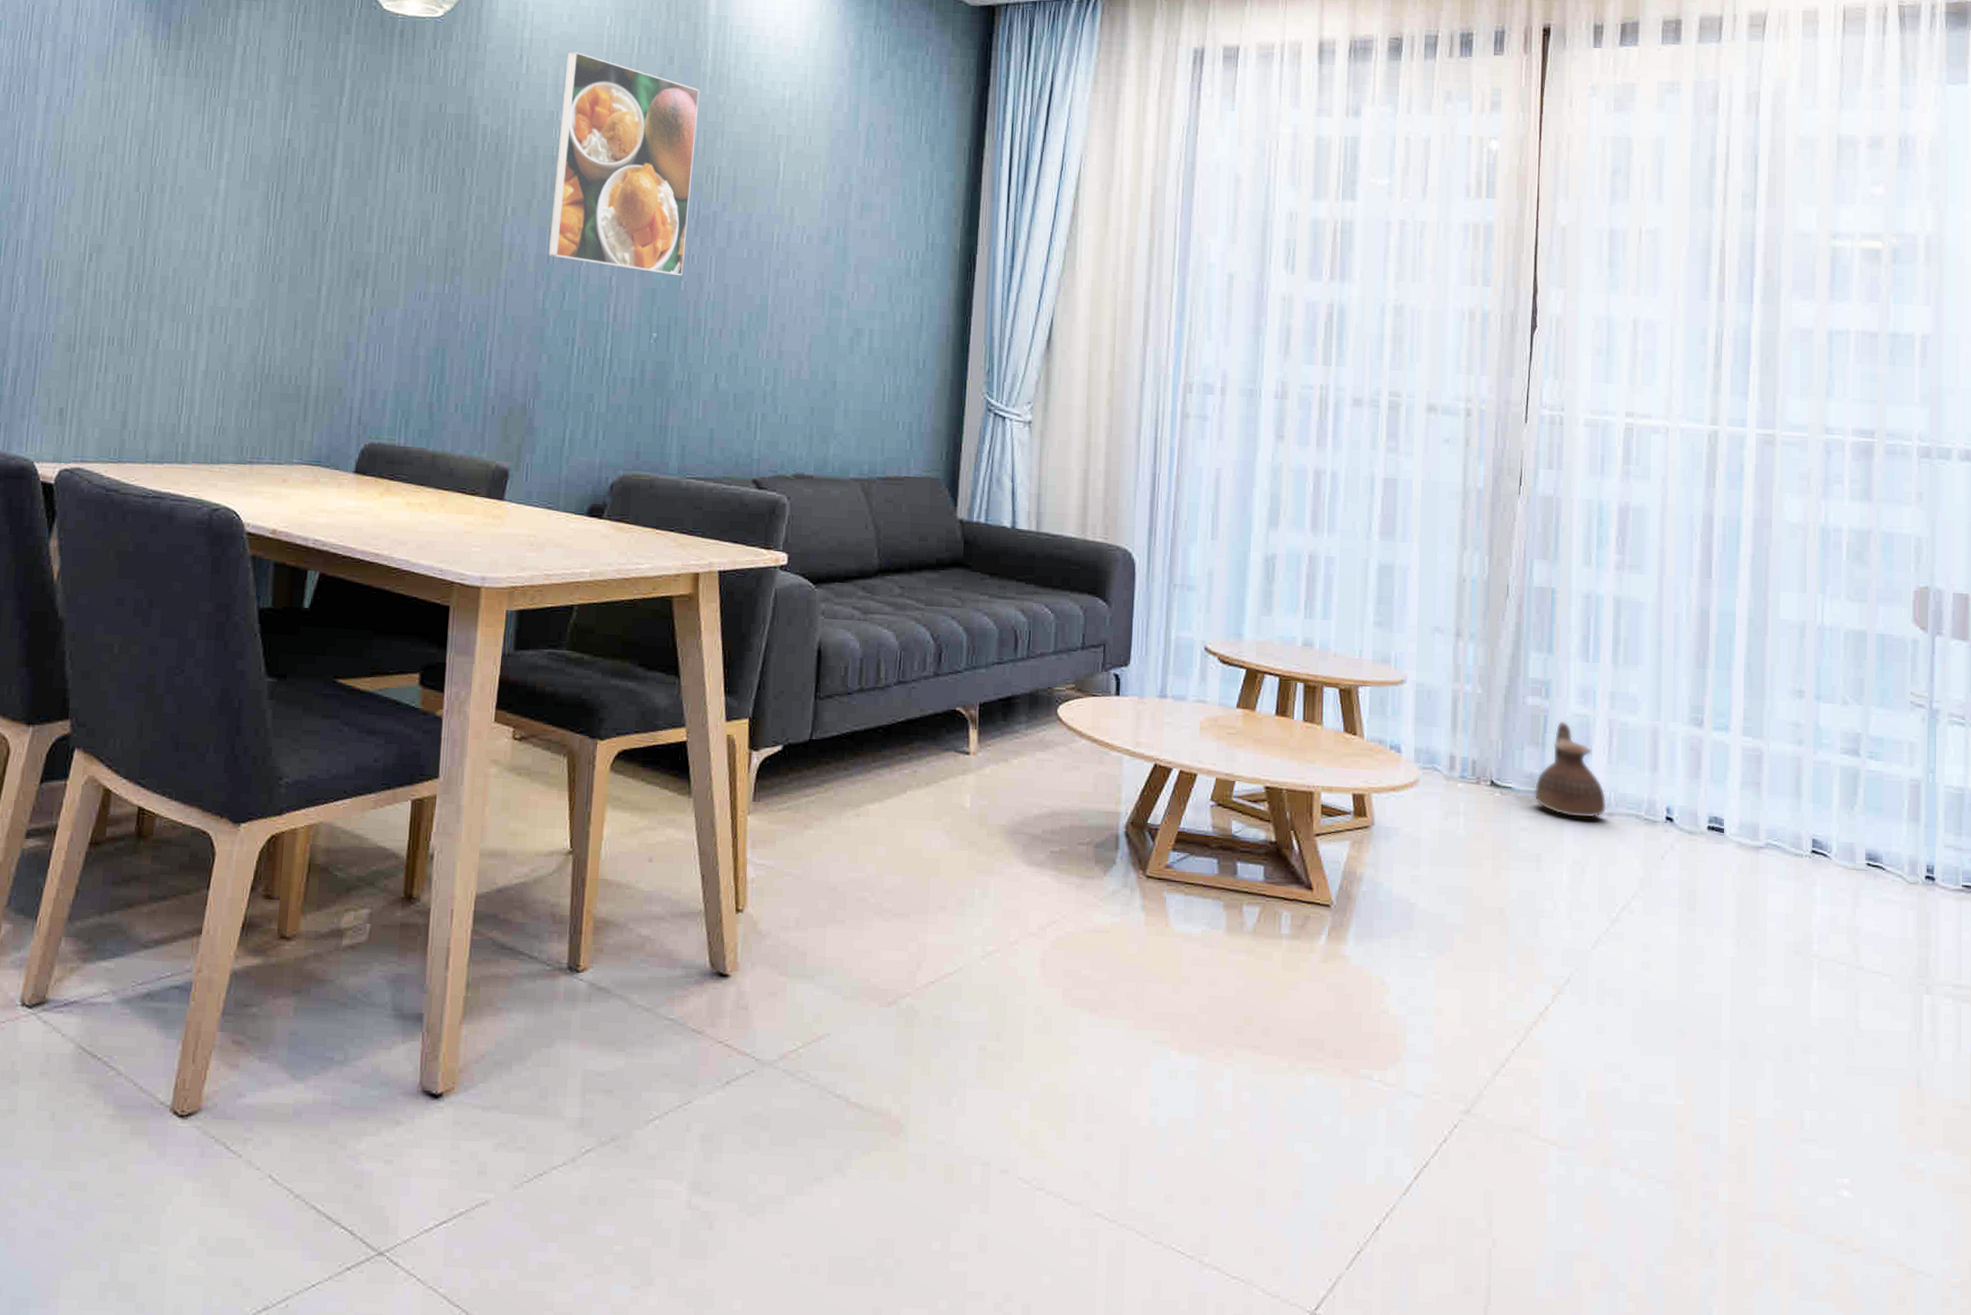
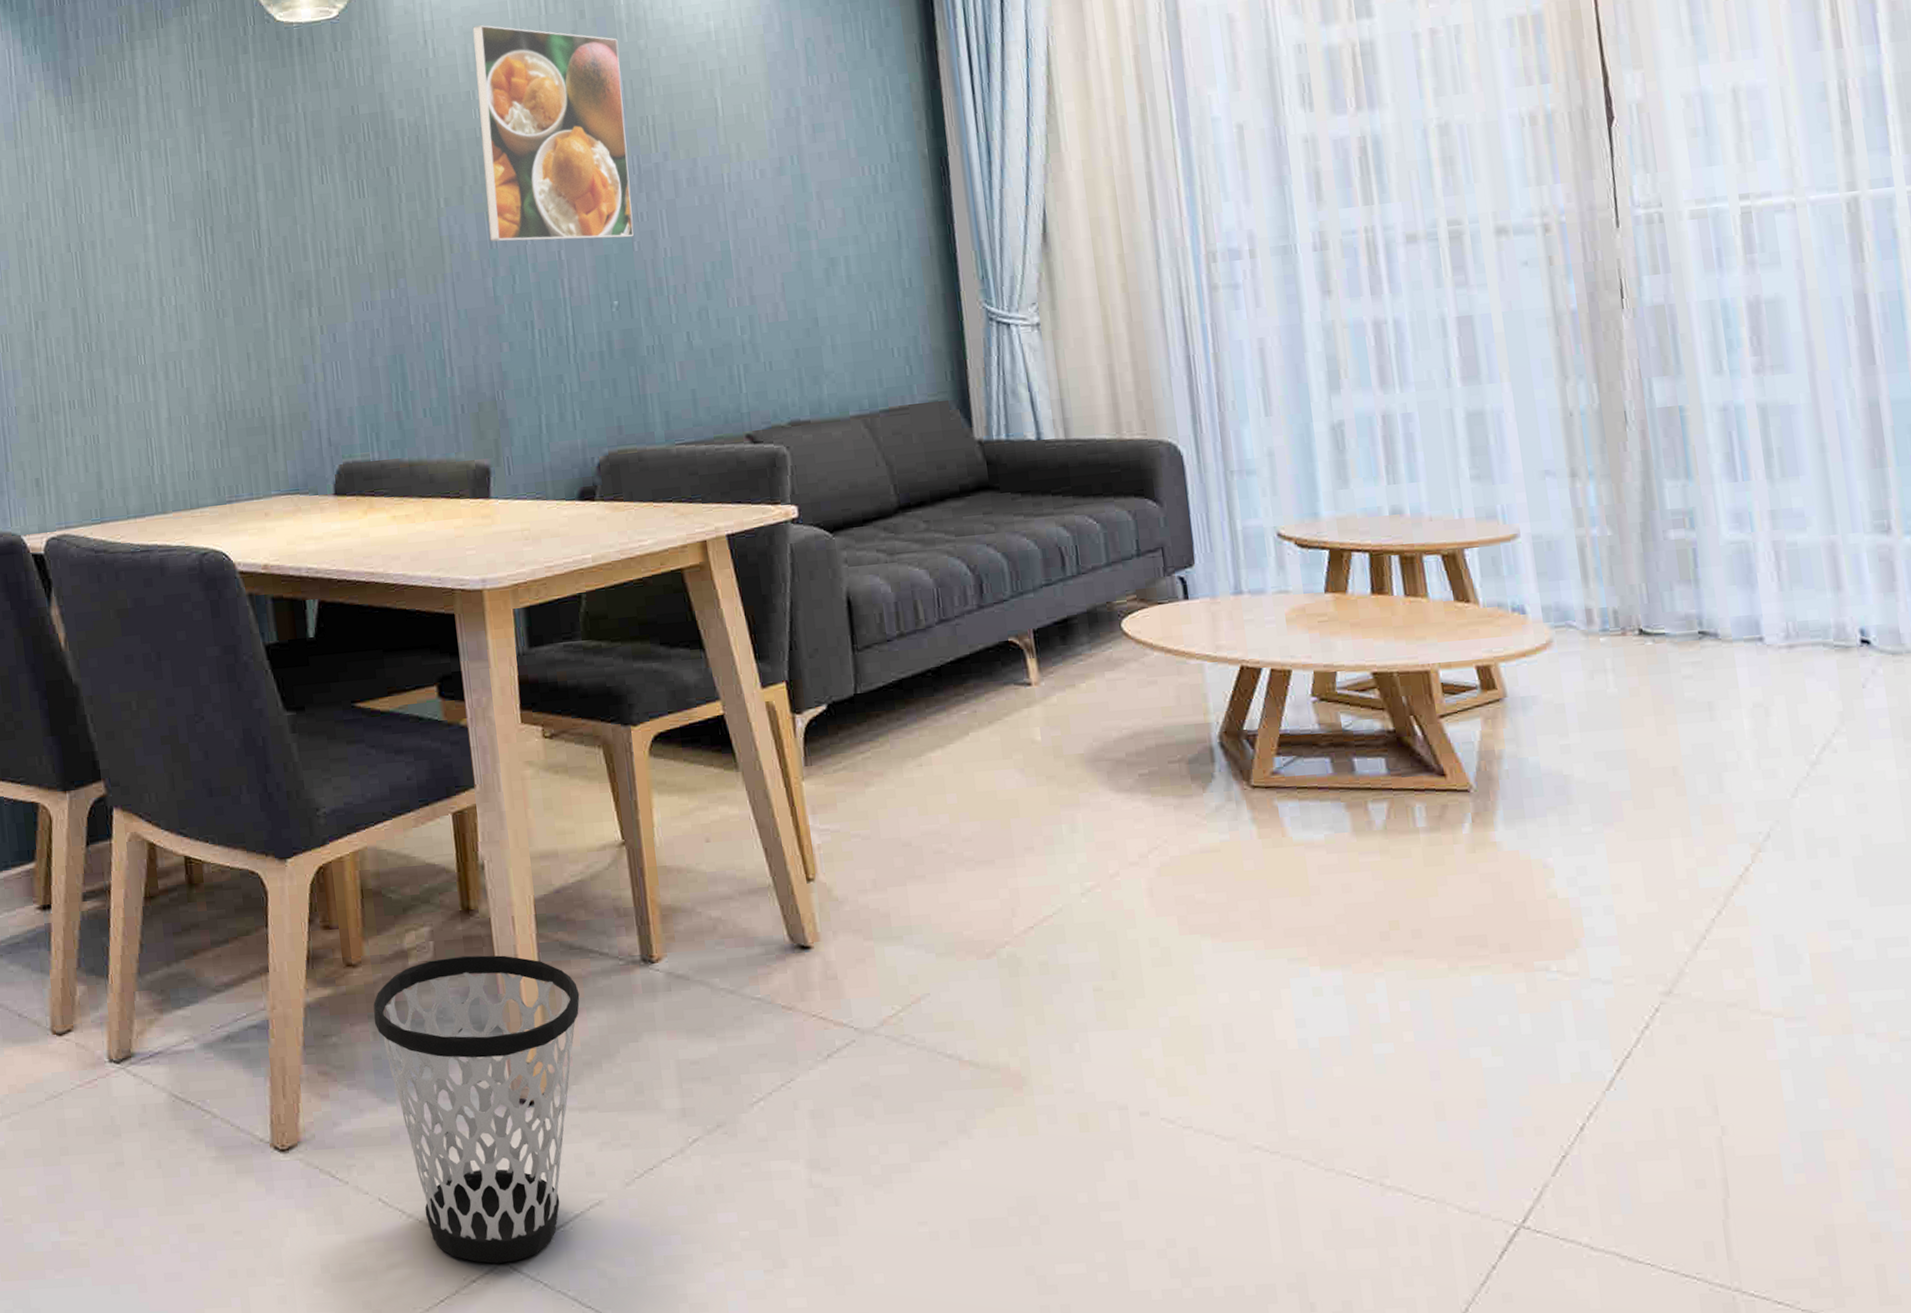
wastebasket: none [297,942,503,1253] -> present [373,955,580,1264]
ceramic jug: present [1534,720,1607,819] -> none [1692,551,1786,657]

